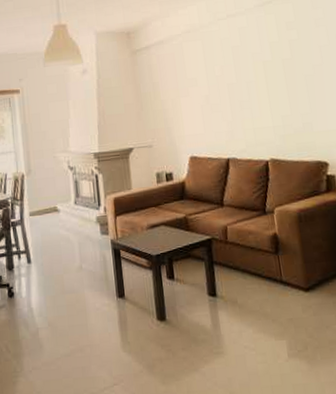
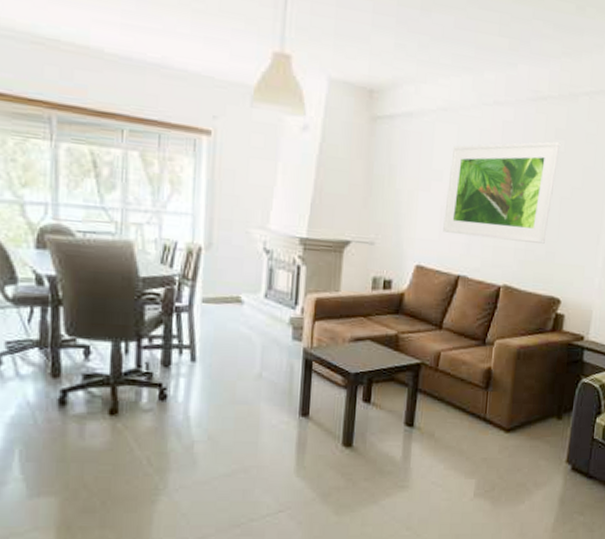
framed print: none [201,32,300,126] -> present [443,141,561,244]

